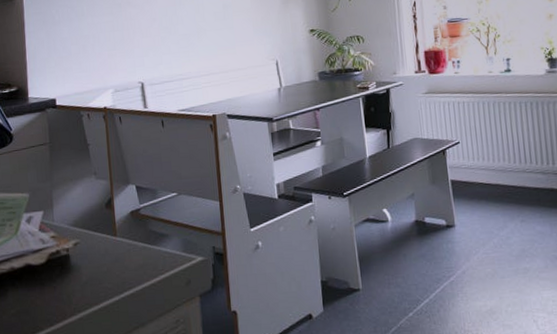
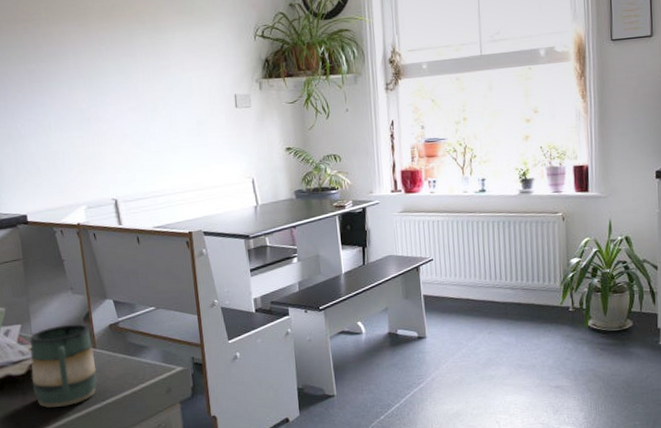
mug: none [50,210,116,301] -> present [29,324,97,409]

